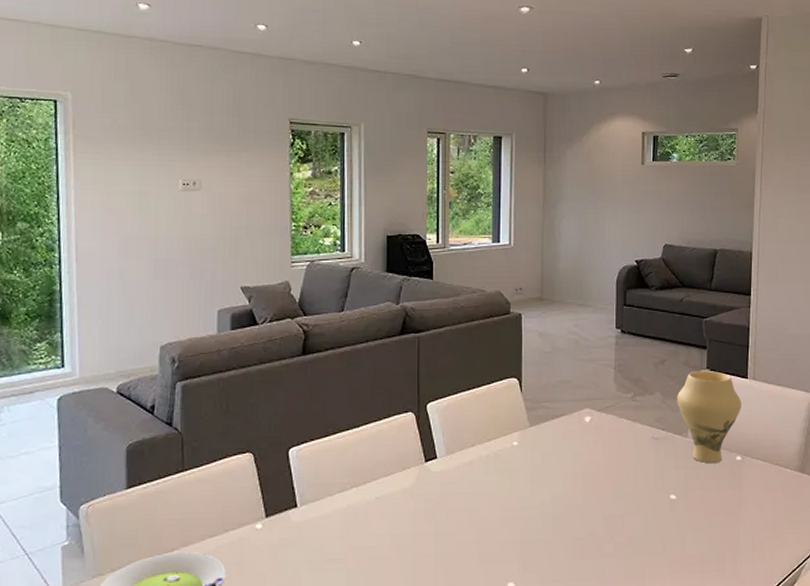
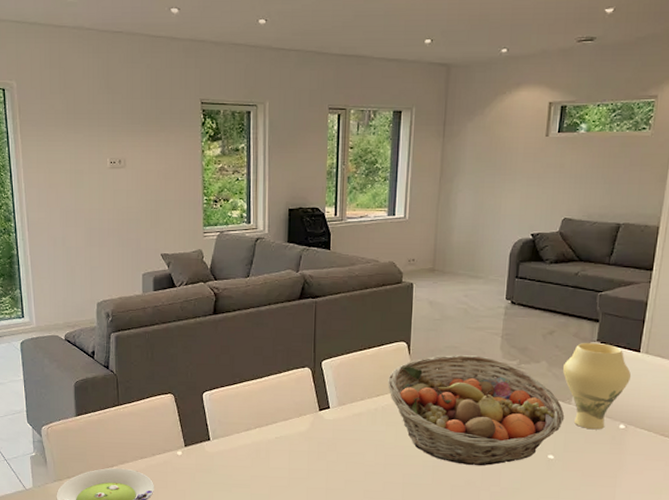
fruit basket: none [500,390,683,514] -> present [388,355,565,466]

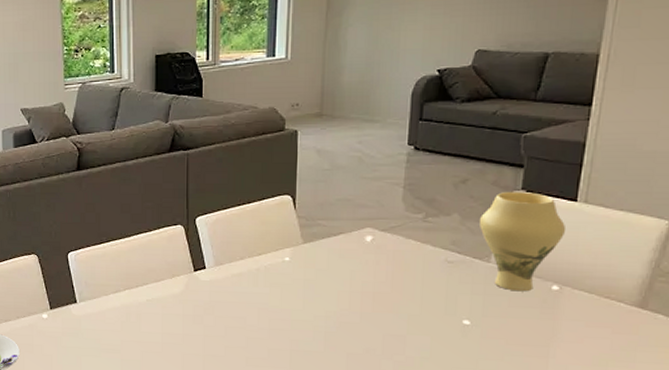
fruit basket: present [388,355,565,466] -> none [271,208,483,333]

